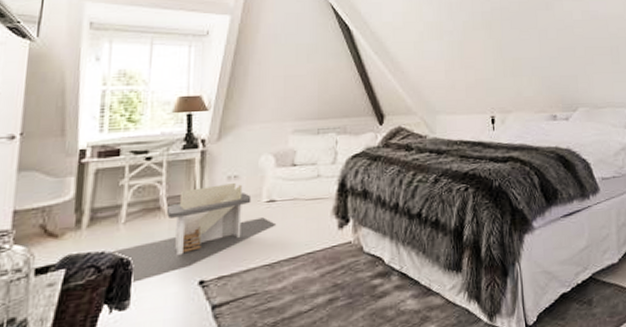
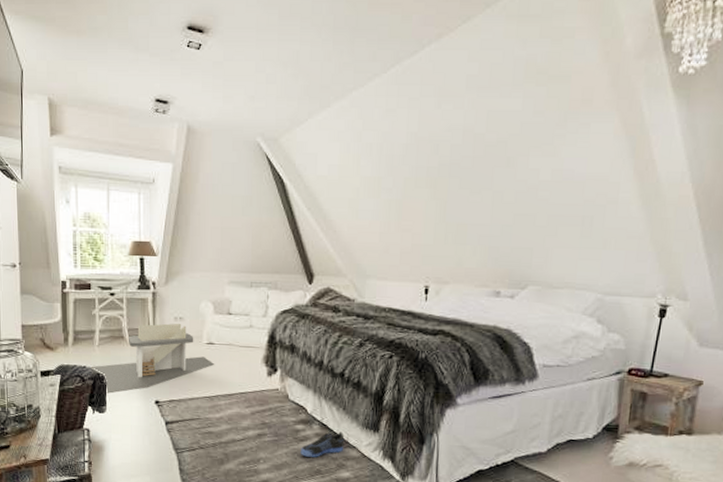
sneaker: none [379,279,427,316] -> present [301,432,345,457]

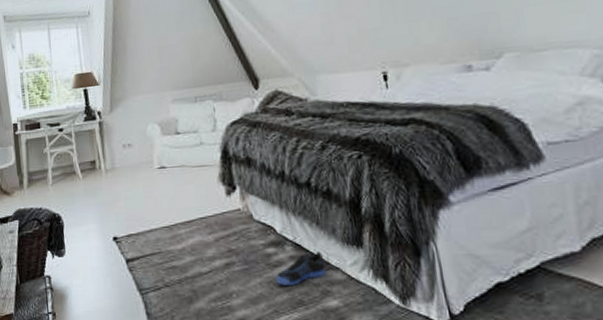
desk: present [90,323,215,393] -> none [46,151,170,235]

